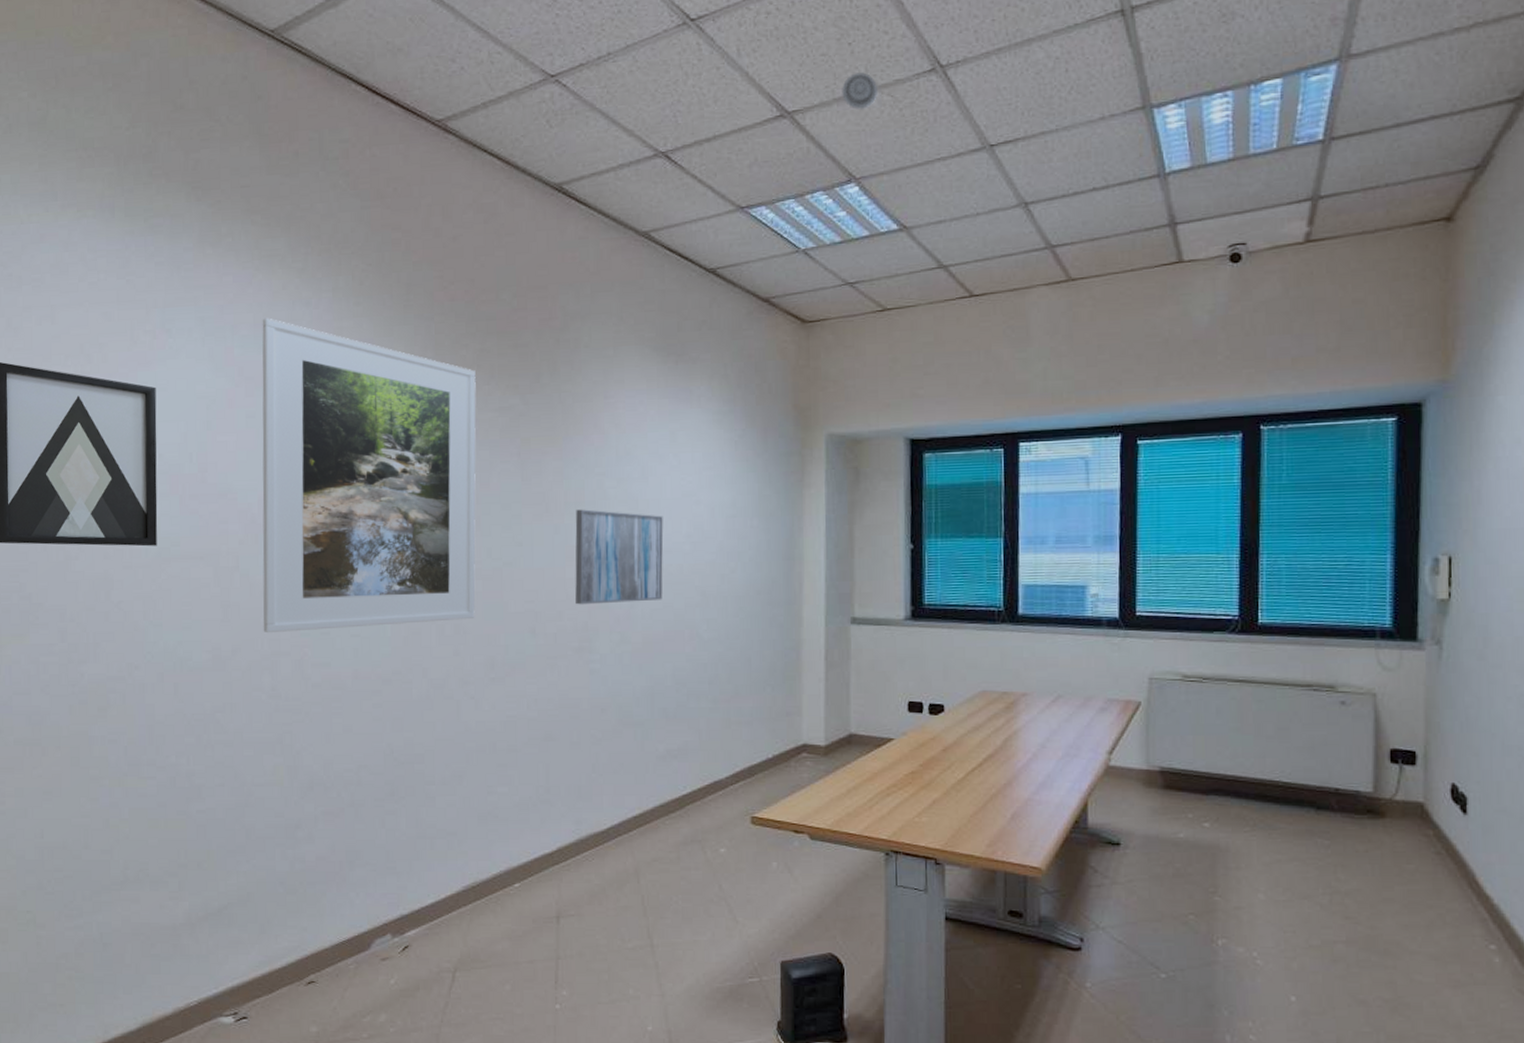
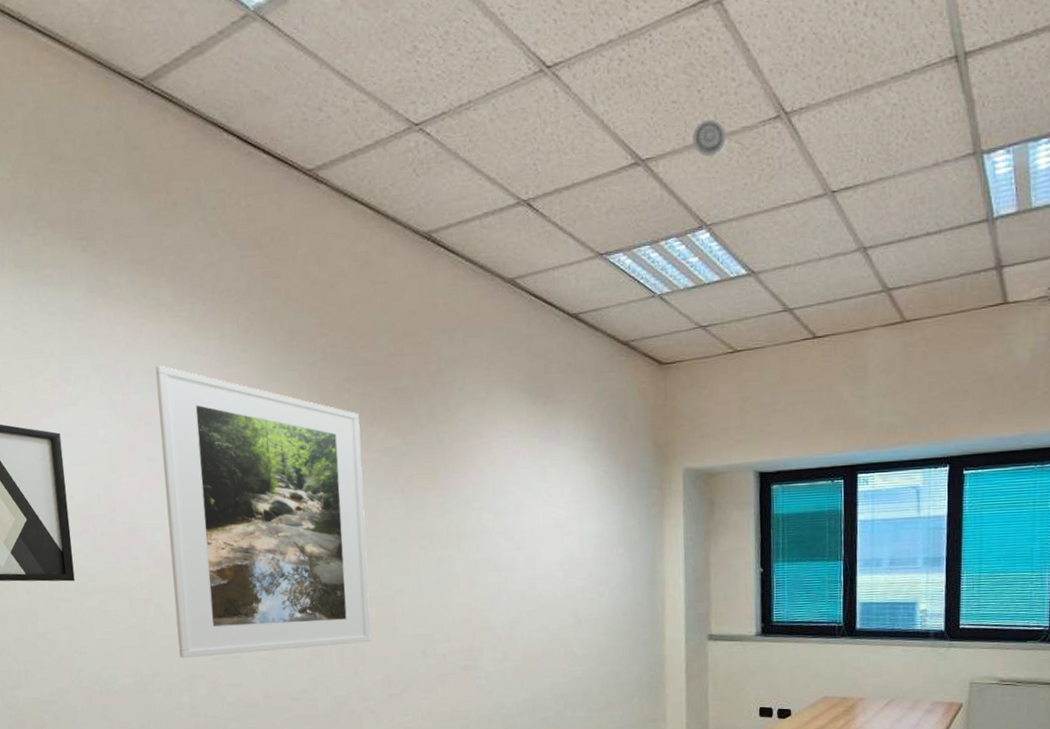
wall art: present [575,509,664,605] -> none [458,541,539,628]

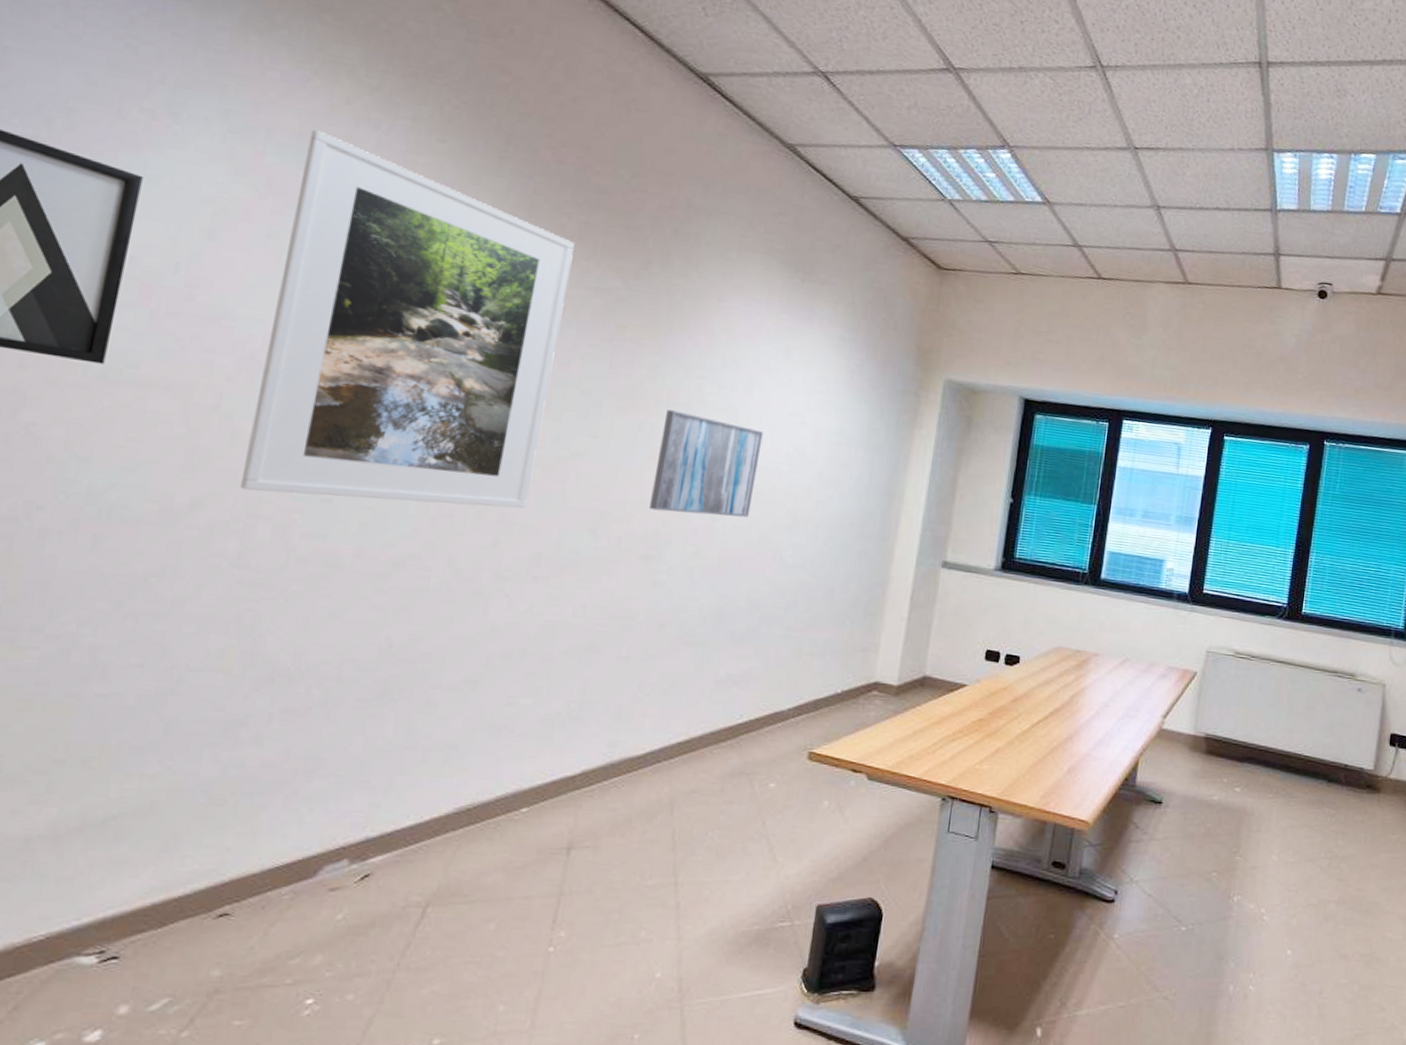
wall art: none [458,541,539,628] -> present [649,409,763,518]
smoke detector: present [692,119,727,158] -> none [1008,49,1042,85]

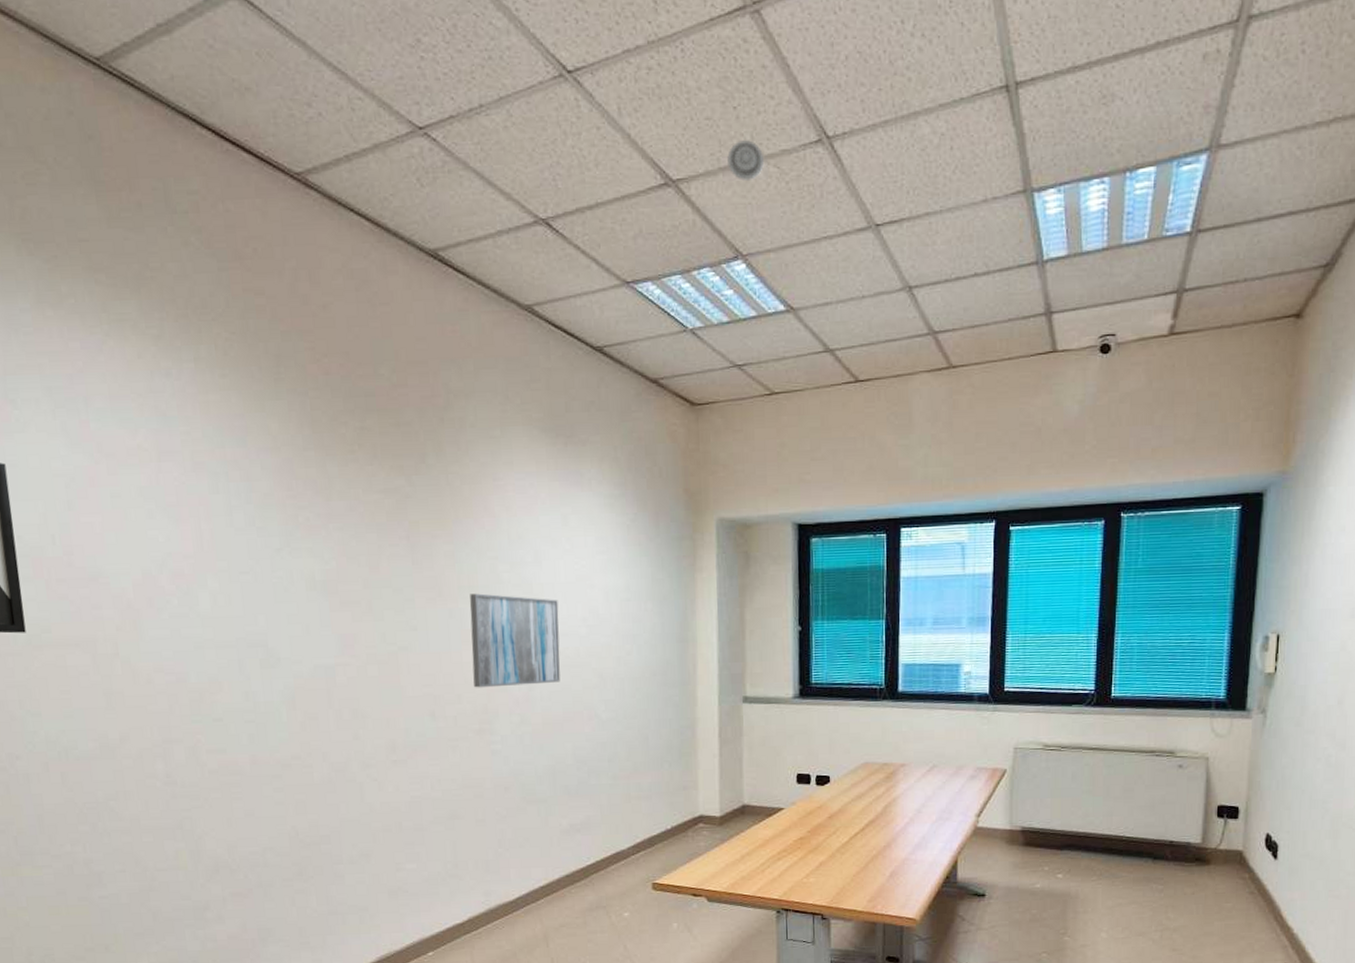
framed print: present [239,129,575,509] -> none [118,389,373,721]
smoke detector: none [1008,49,1042,85] -> present [727,140,765,182]

